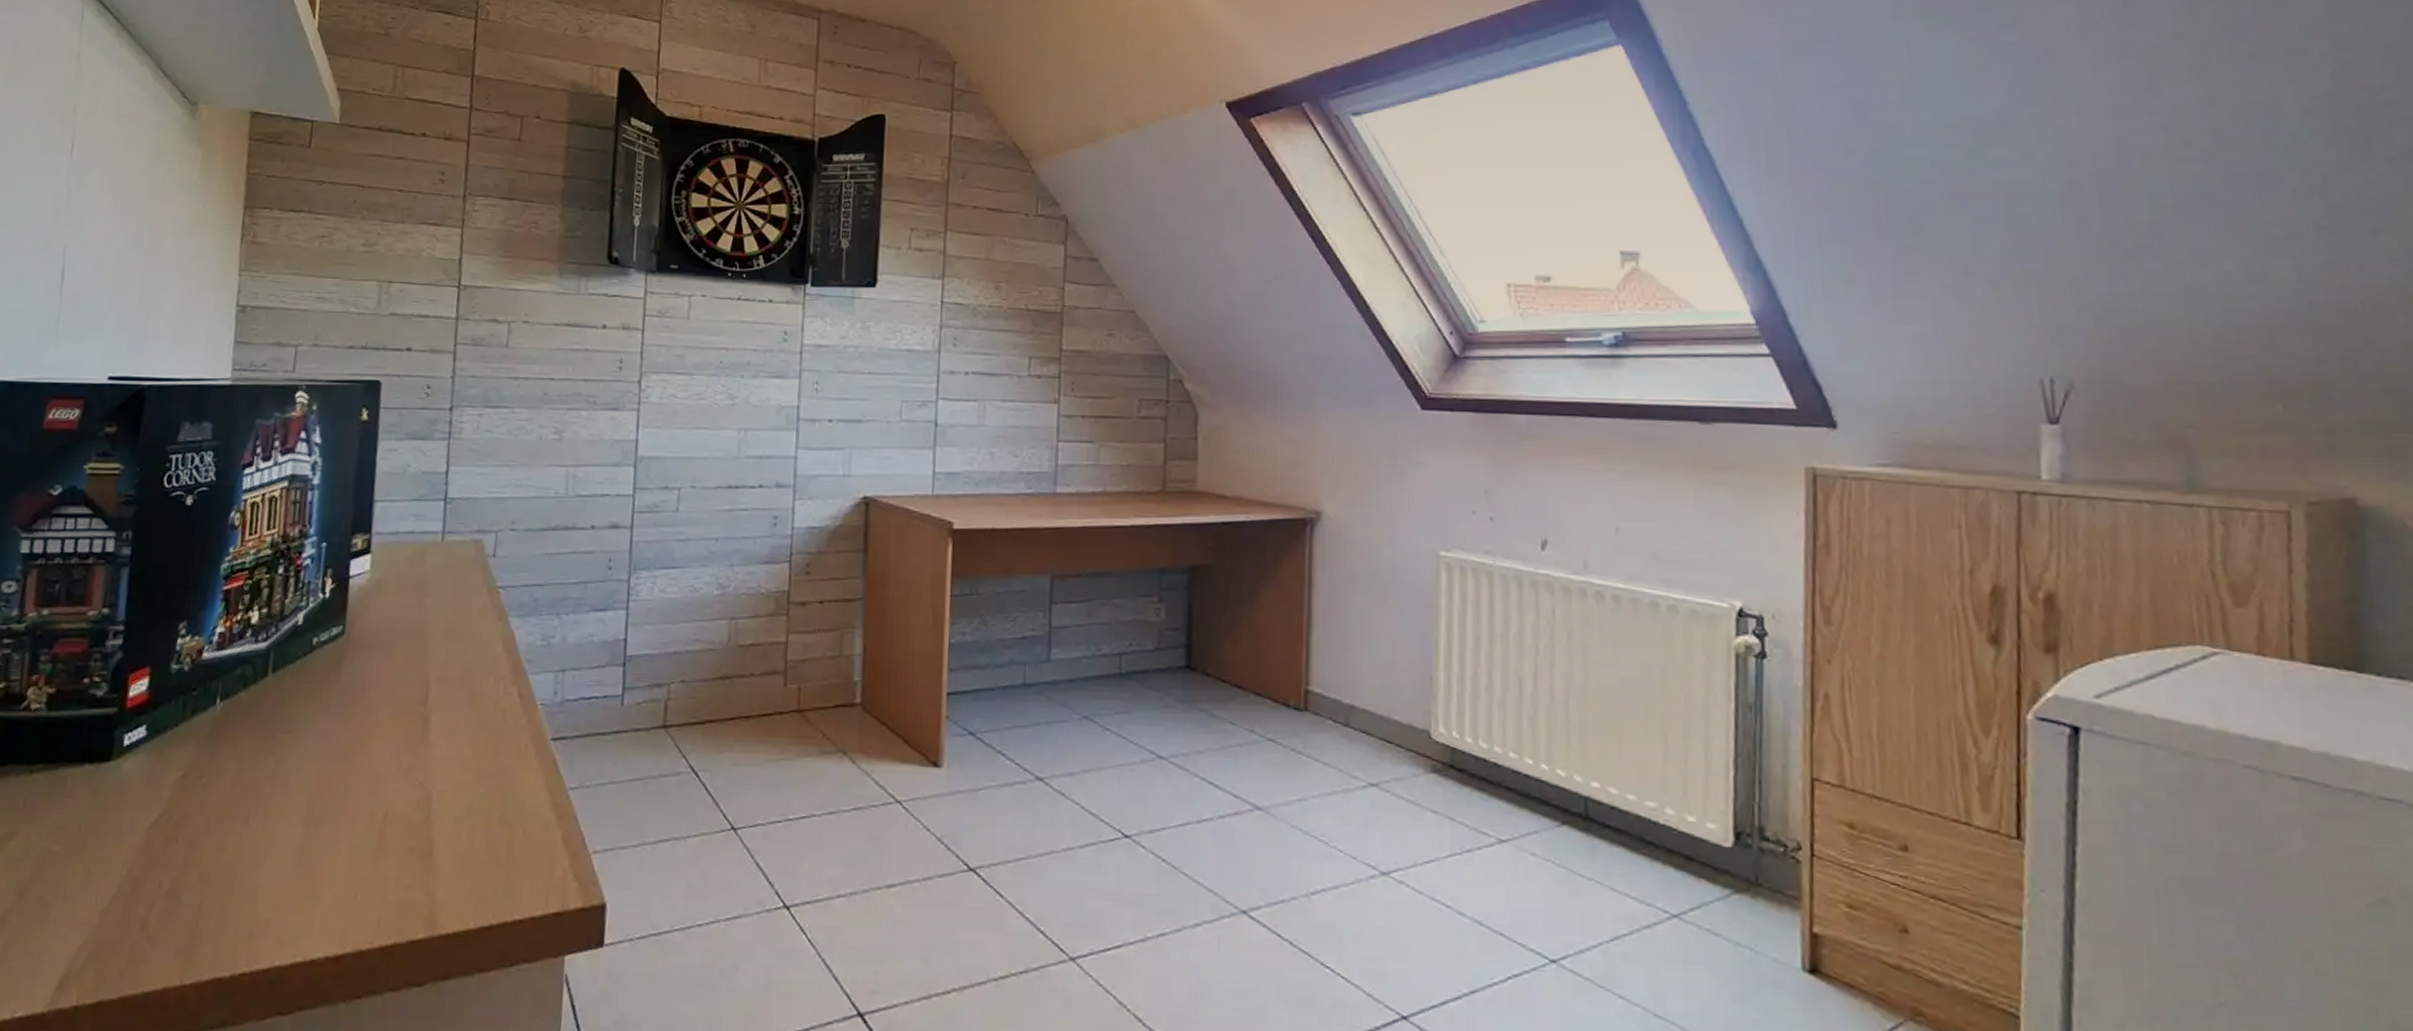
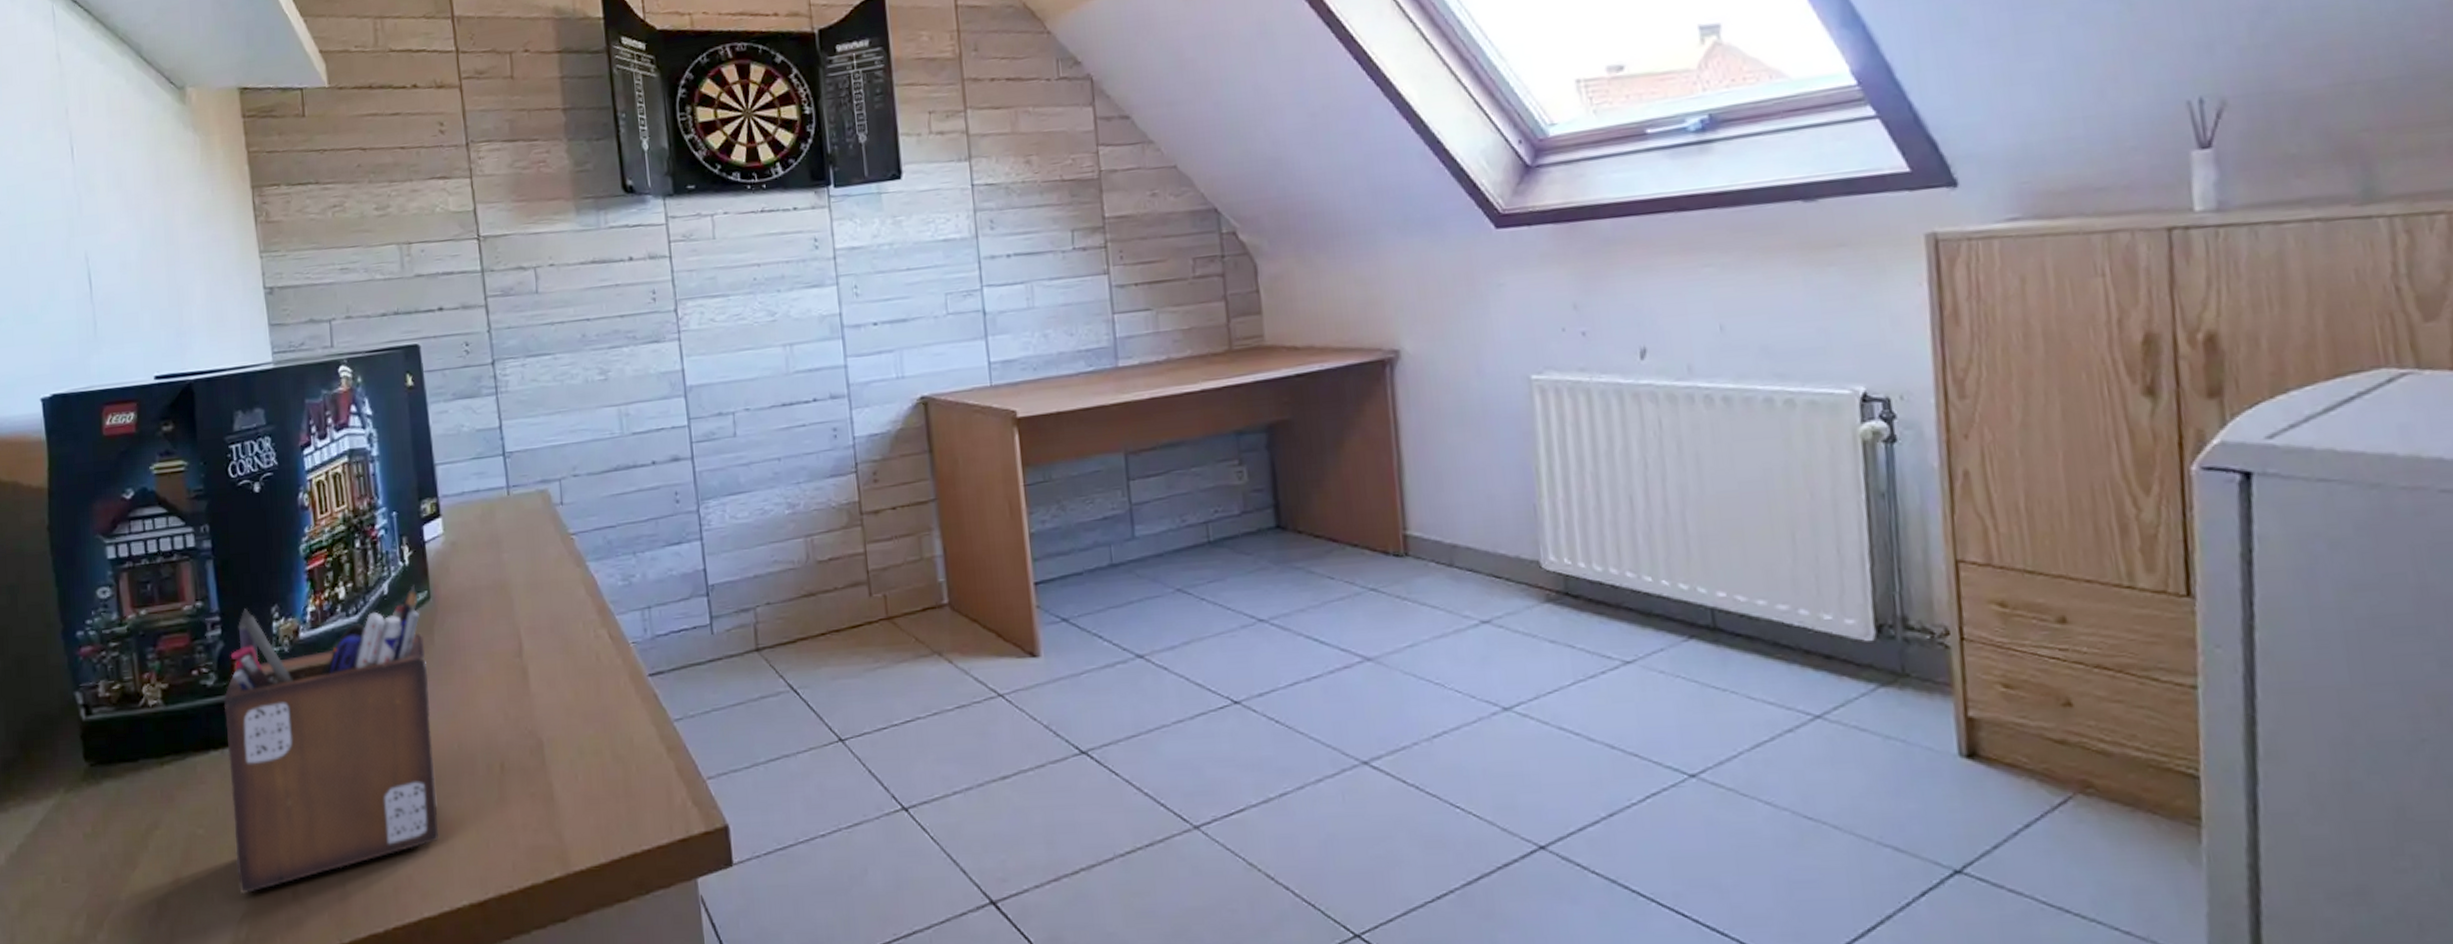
desk organizer: none [86,618,331,919] -> present [224,585,439,893]

